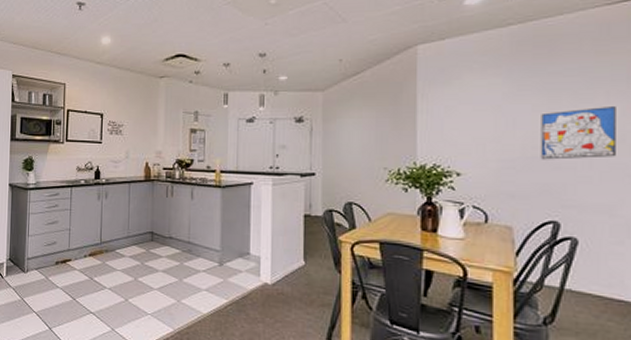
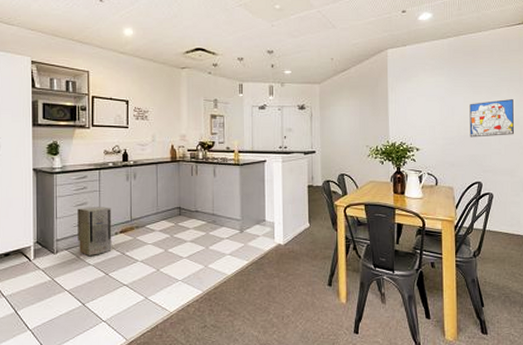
air purifier: none [47,226,82,278] -> present [77,207,112,256]

